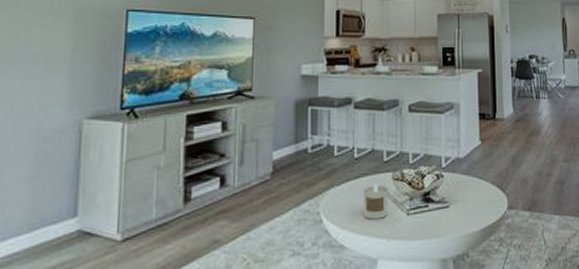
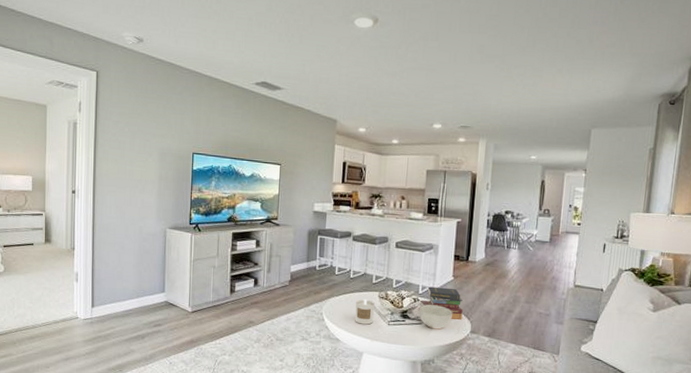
books: none [443,155,497,195] -> present [419,286,463,320]
bowl: none [443,178,485,212] -> present [418,304,454,330]

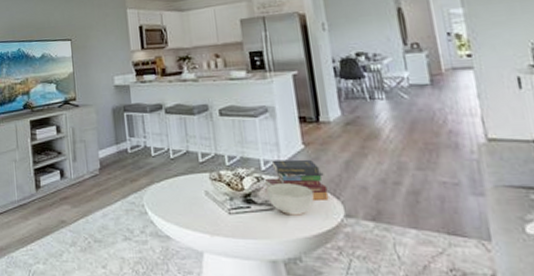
candle: present [355,298,375,325] -> none [183,182,209,215]

